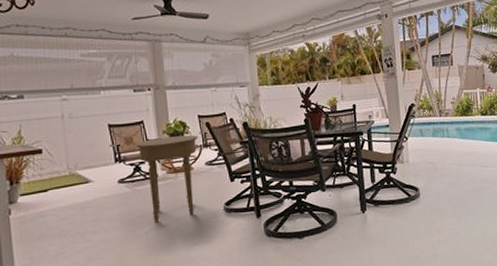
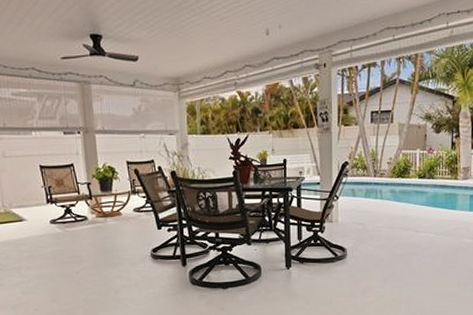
side table: present [135,135,198,223] -> none [66,180,127,264]

